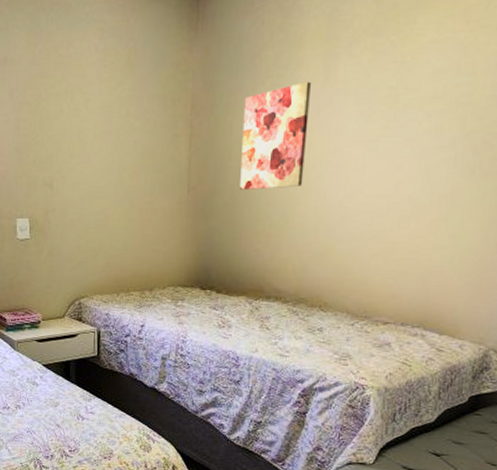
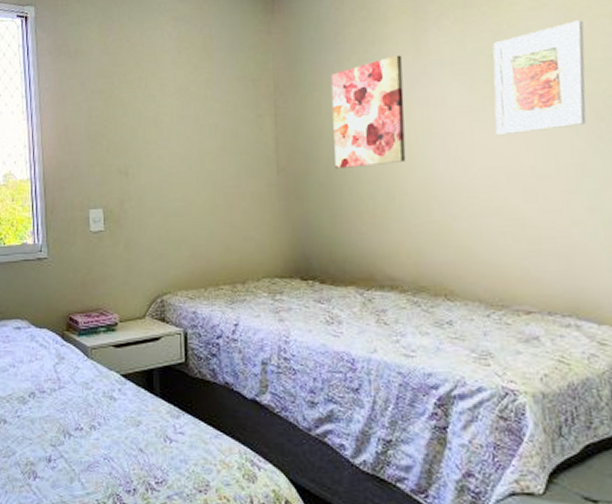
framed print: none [384,56,479,165] -> present [492,20,587,135]

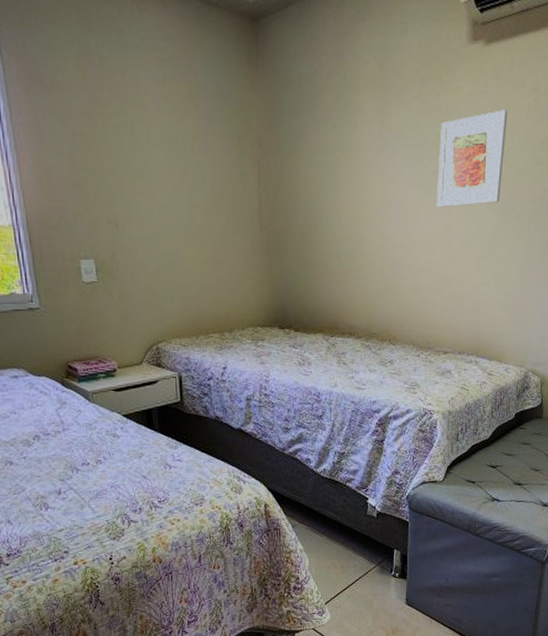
wall art: present [330,55,406,169] -> none [308,125,370,230]

